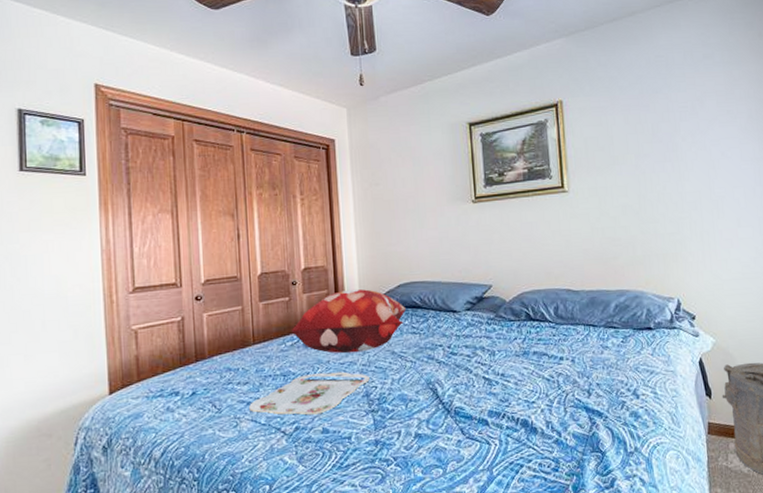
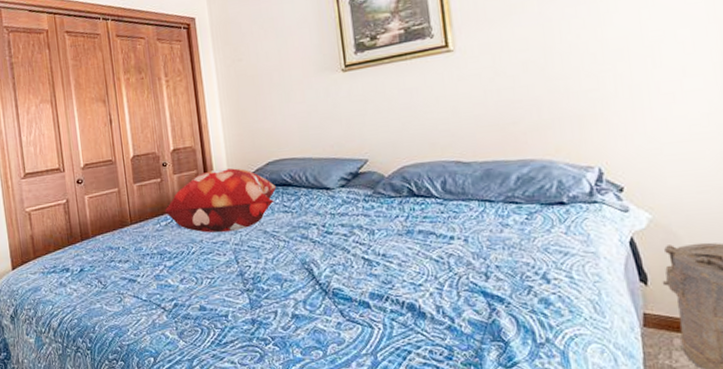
serving tray: present [249,371,370,415] -> none [131,251,243,293]

